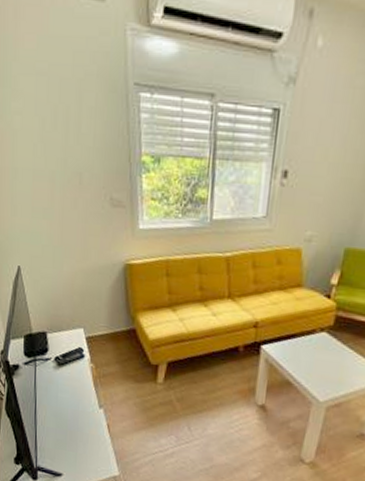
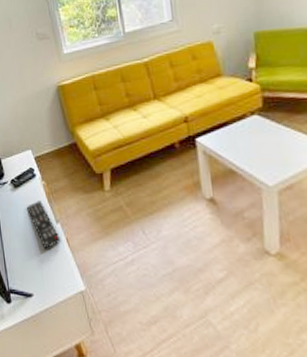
remote control: none [69,383,102,433] -> present [27,201,61,249]

